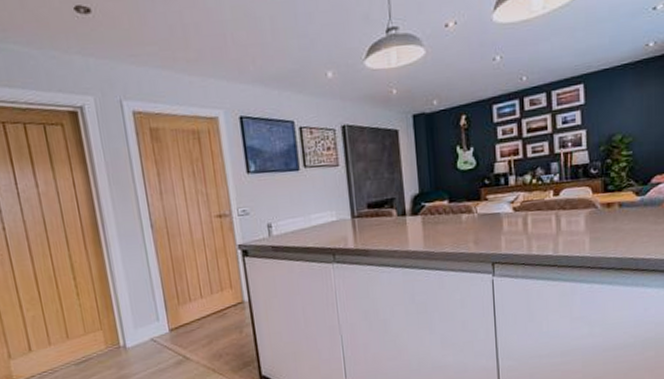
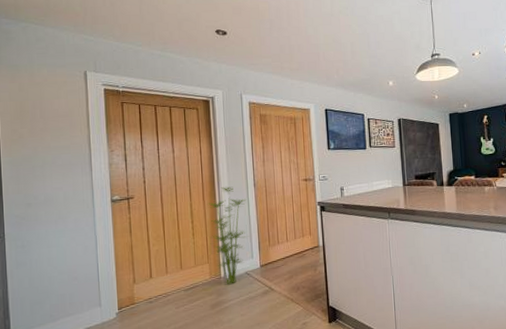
indoor plant: none [93,229,148,355] -> present [209,186,247,285]

